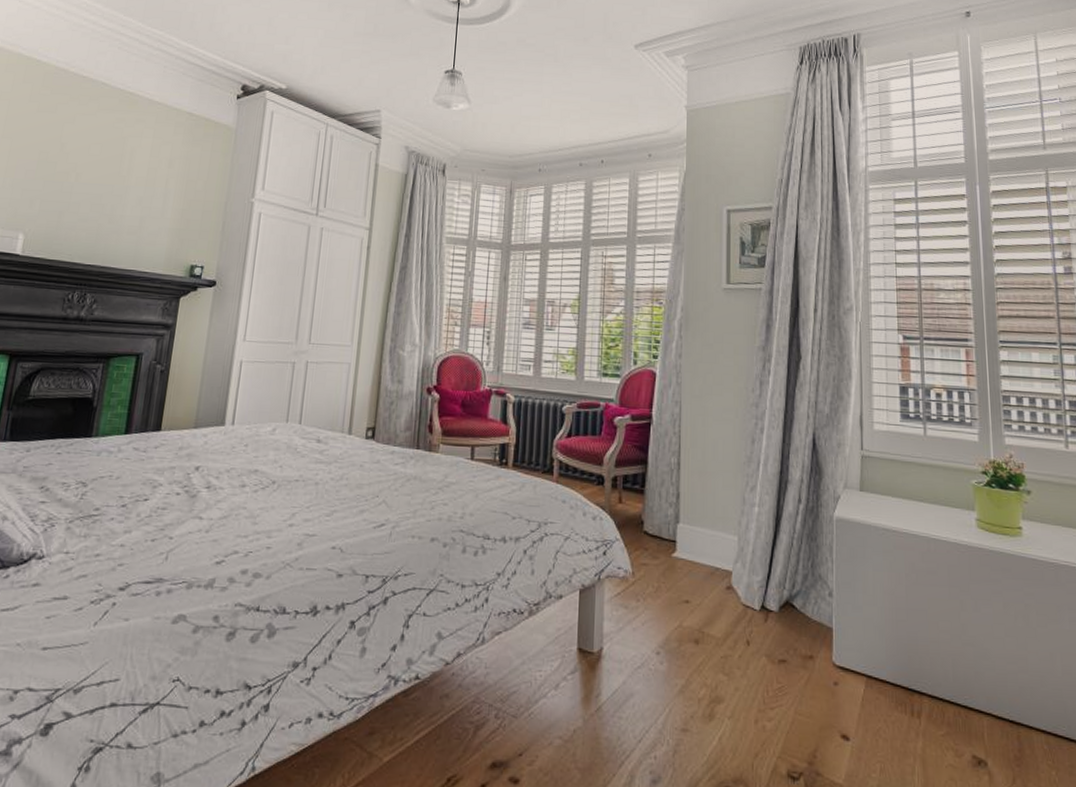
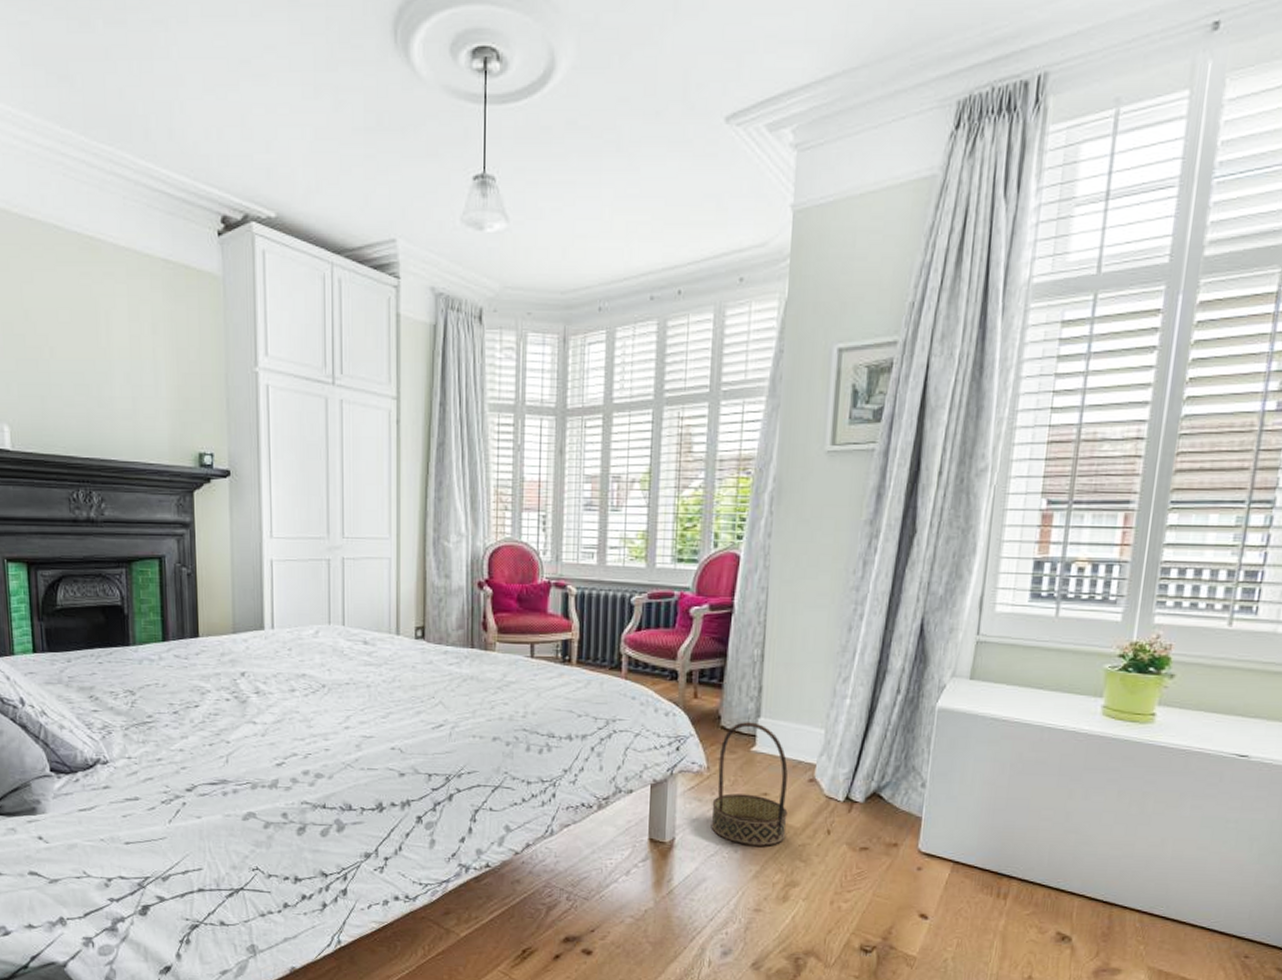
basket: none [637,527,709,658] -> present [711,722,788,846]

